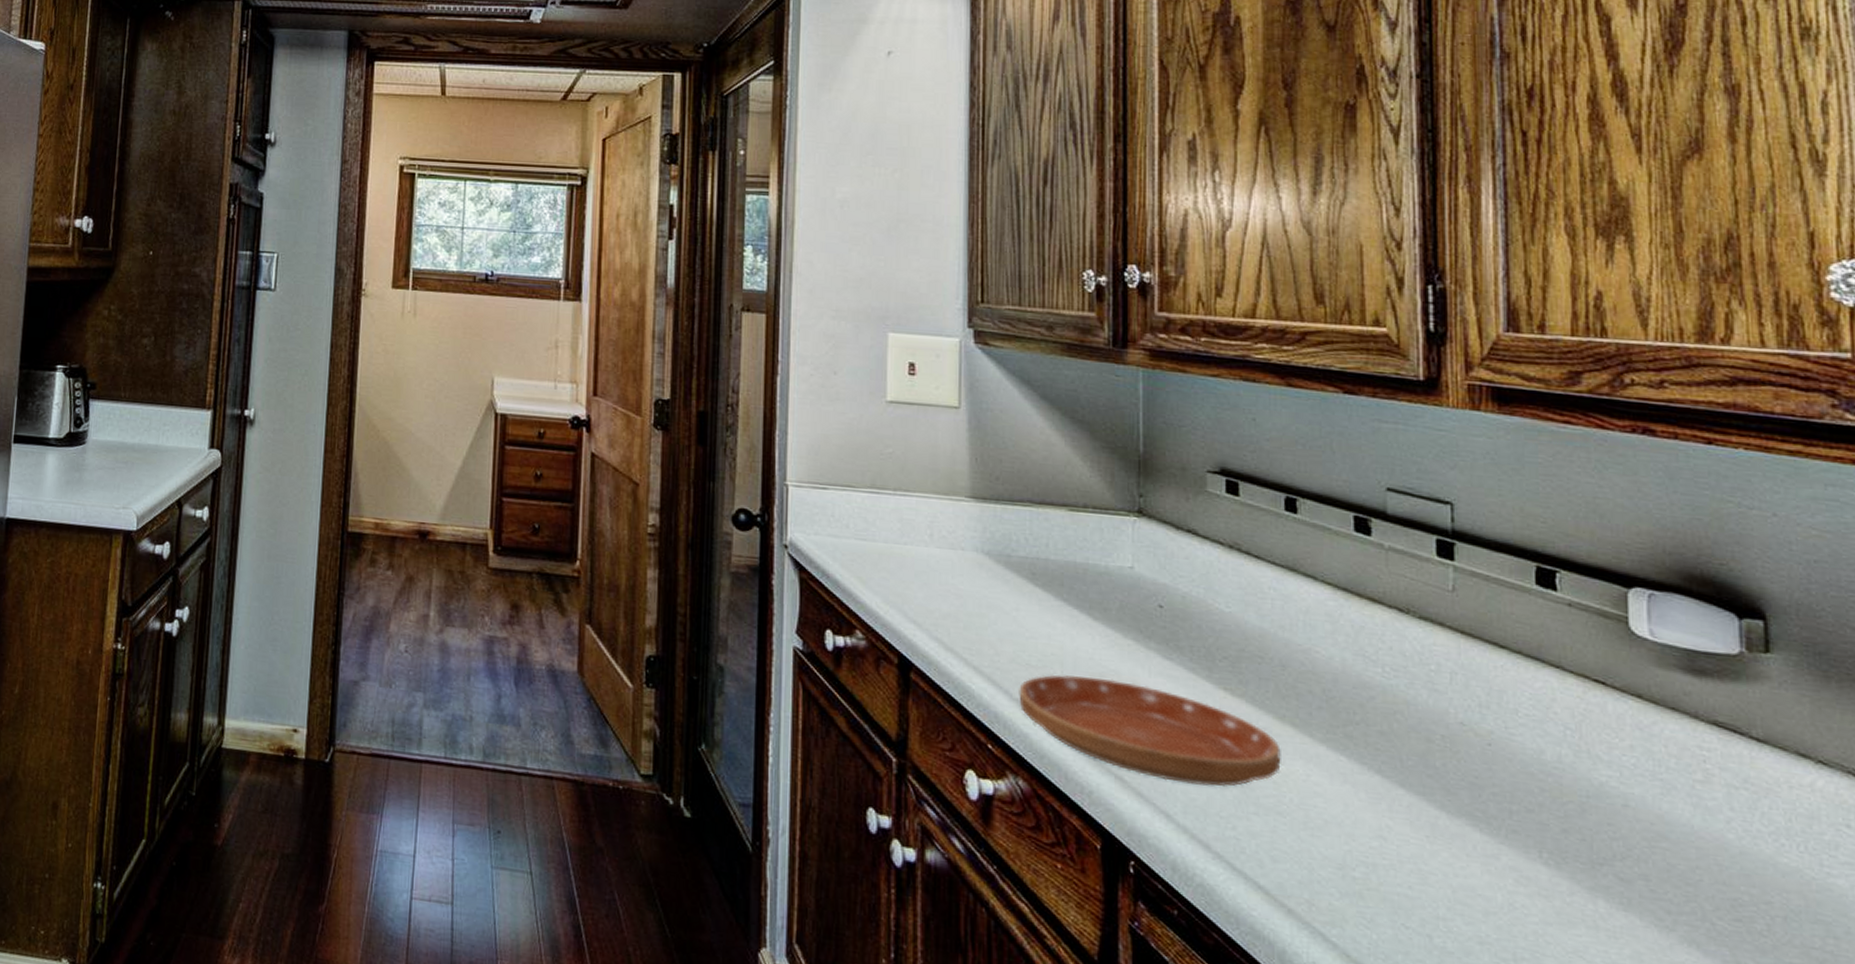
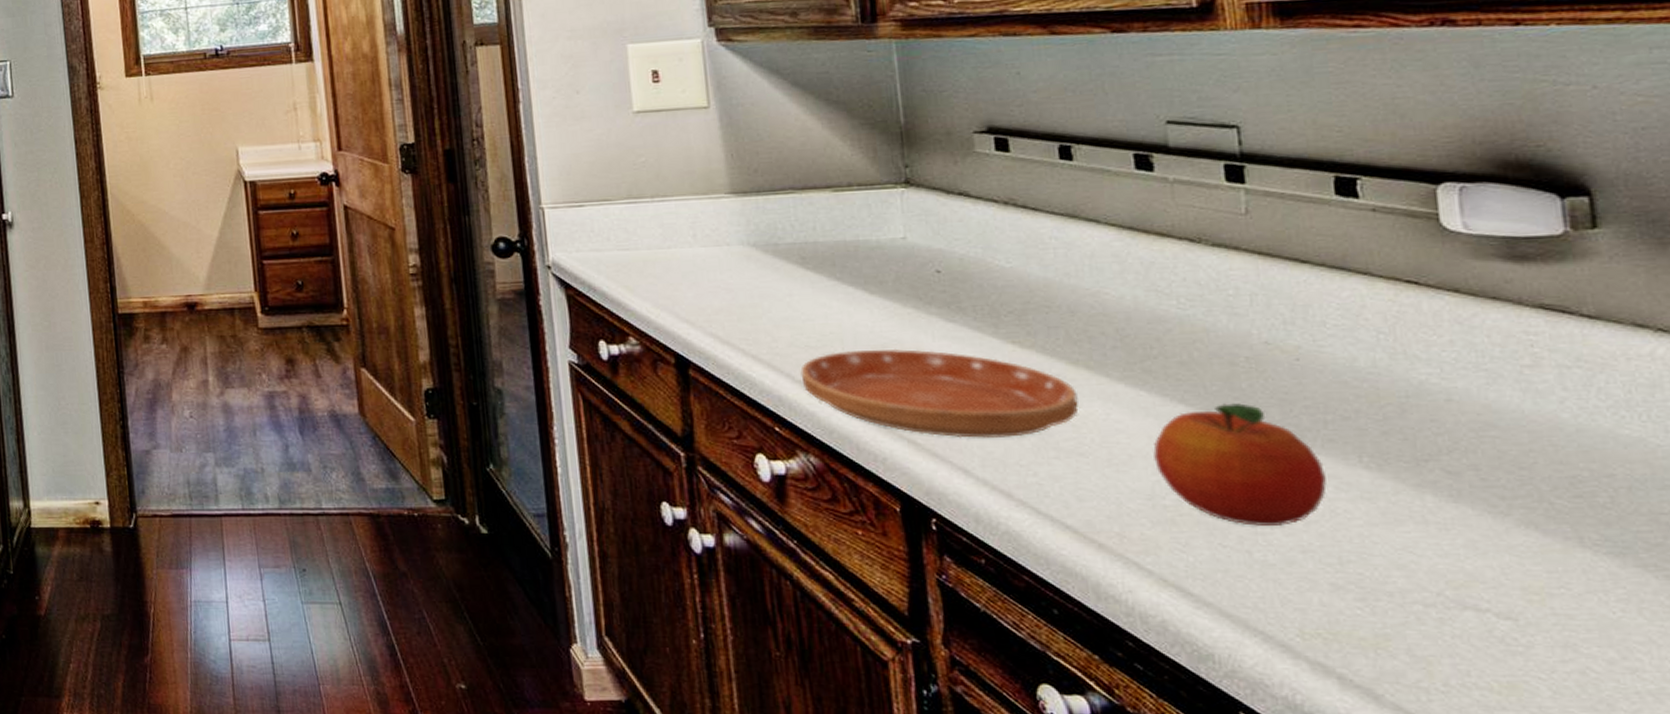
fruit: none [1348,780,1507,913] -> present [1153,403,1327,526]

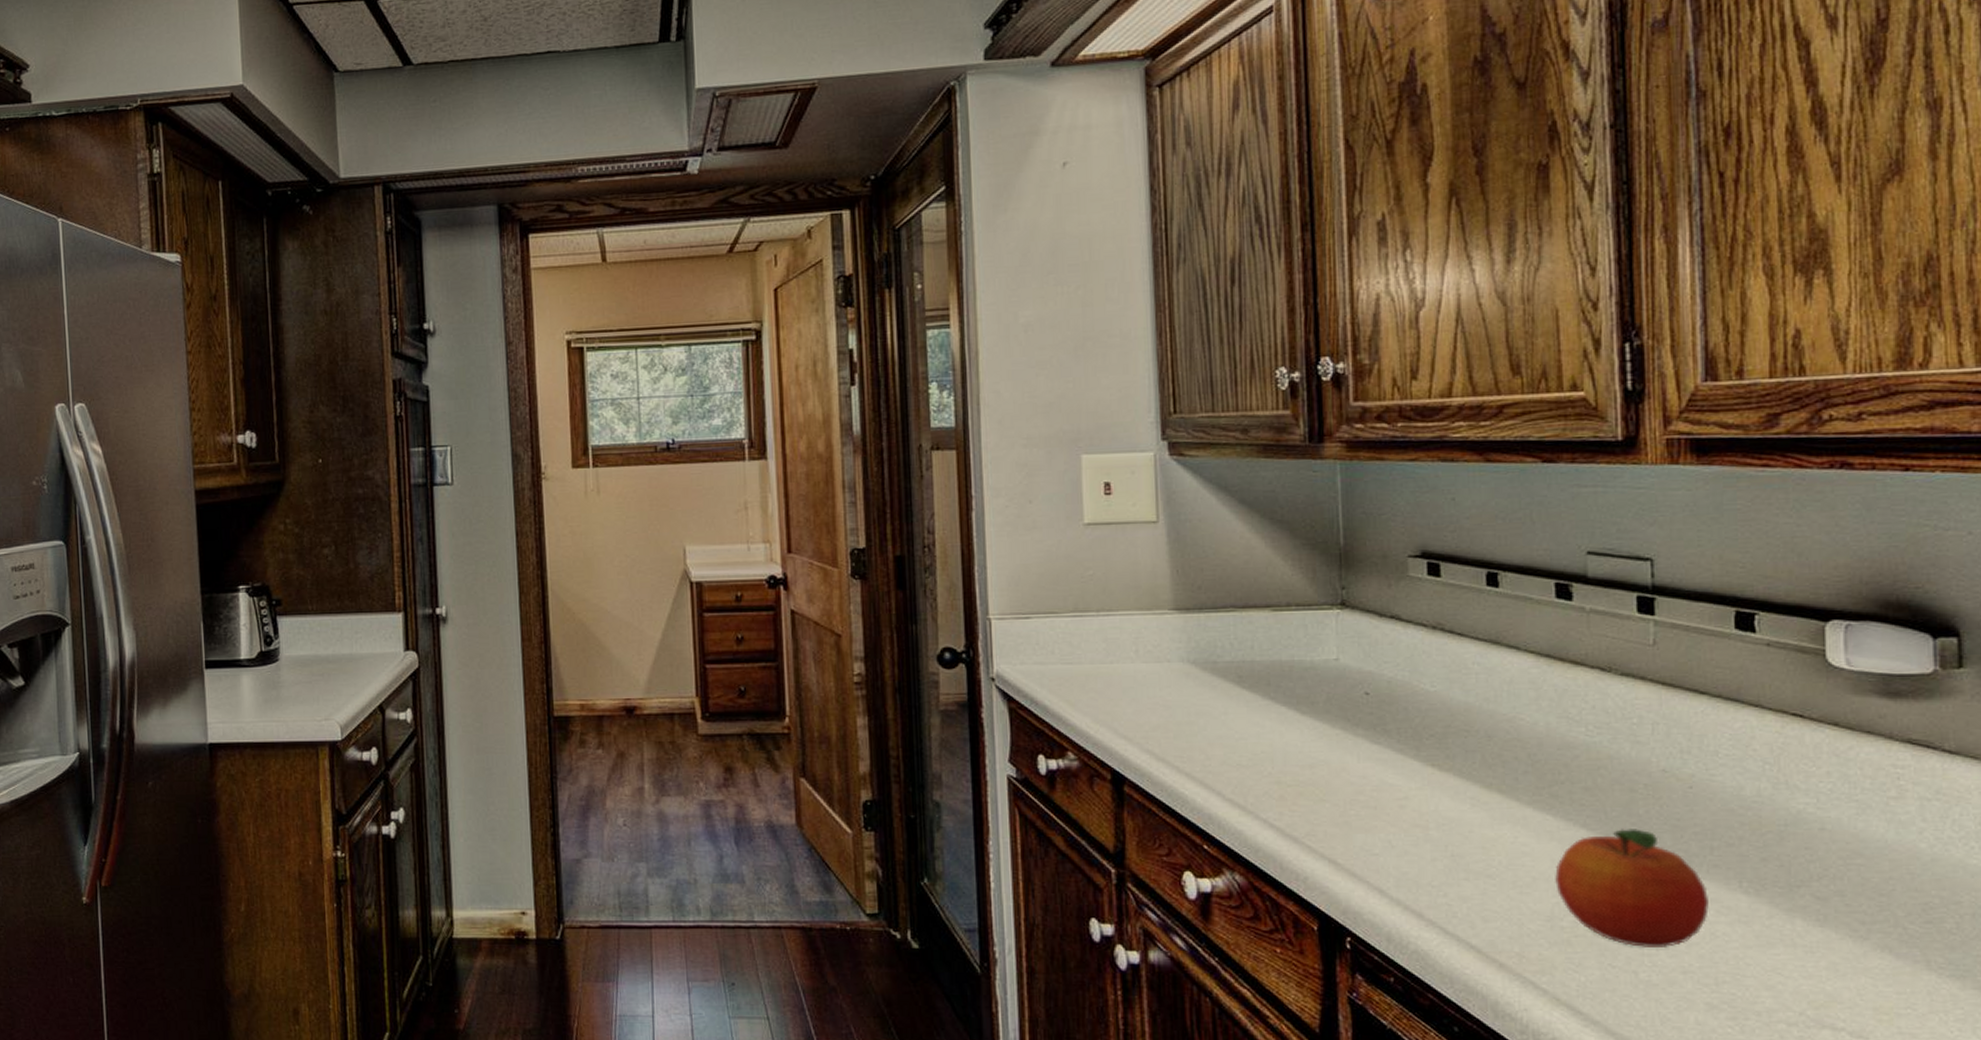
saucer: present [800,348,1079,438] -> none [1231,769,1489,859]

